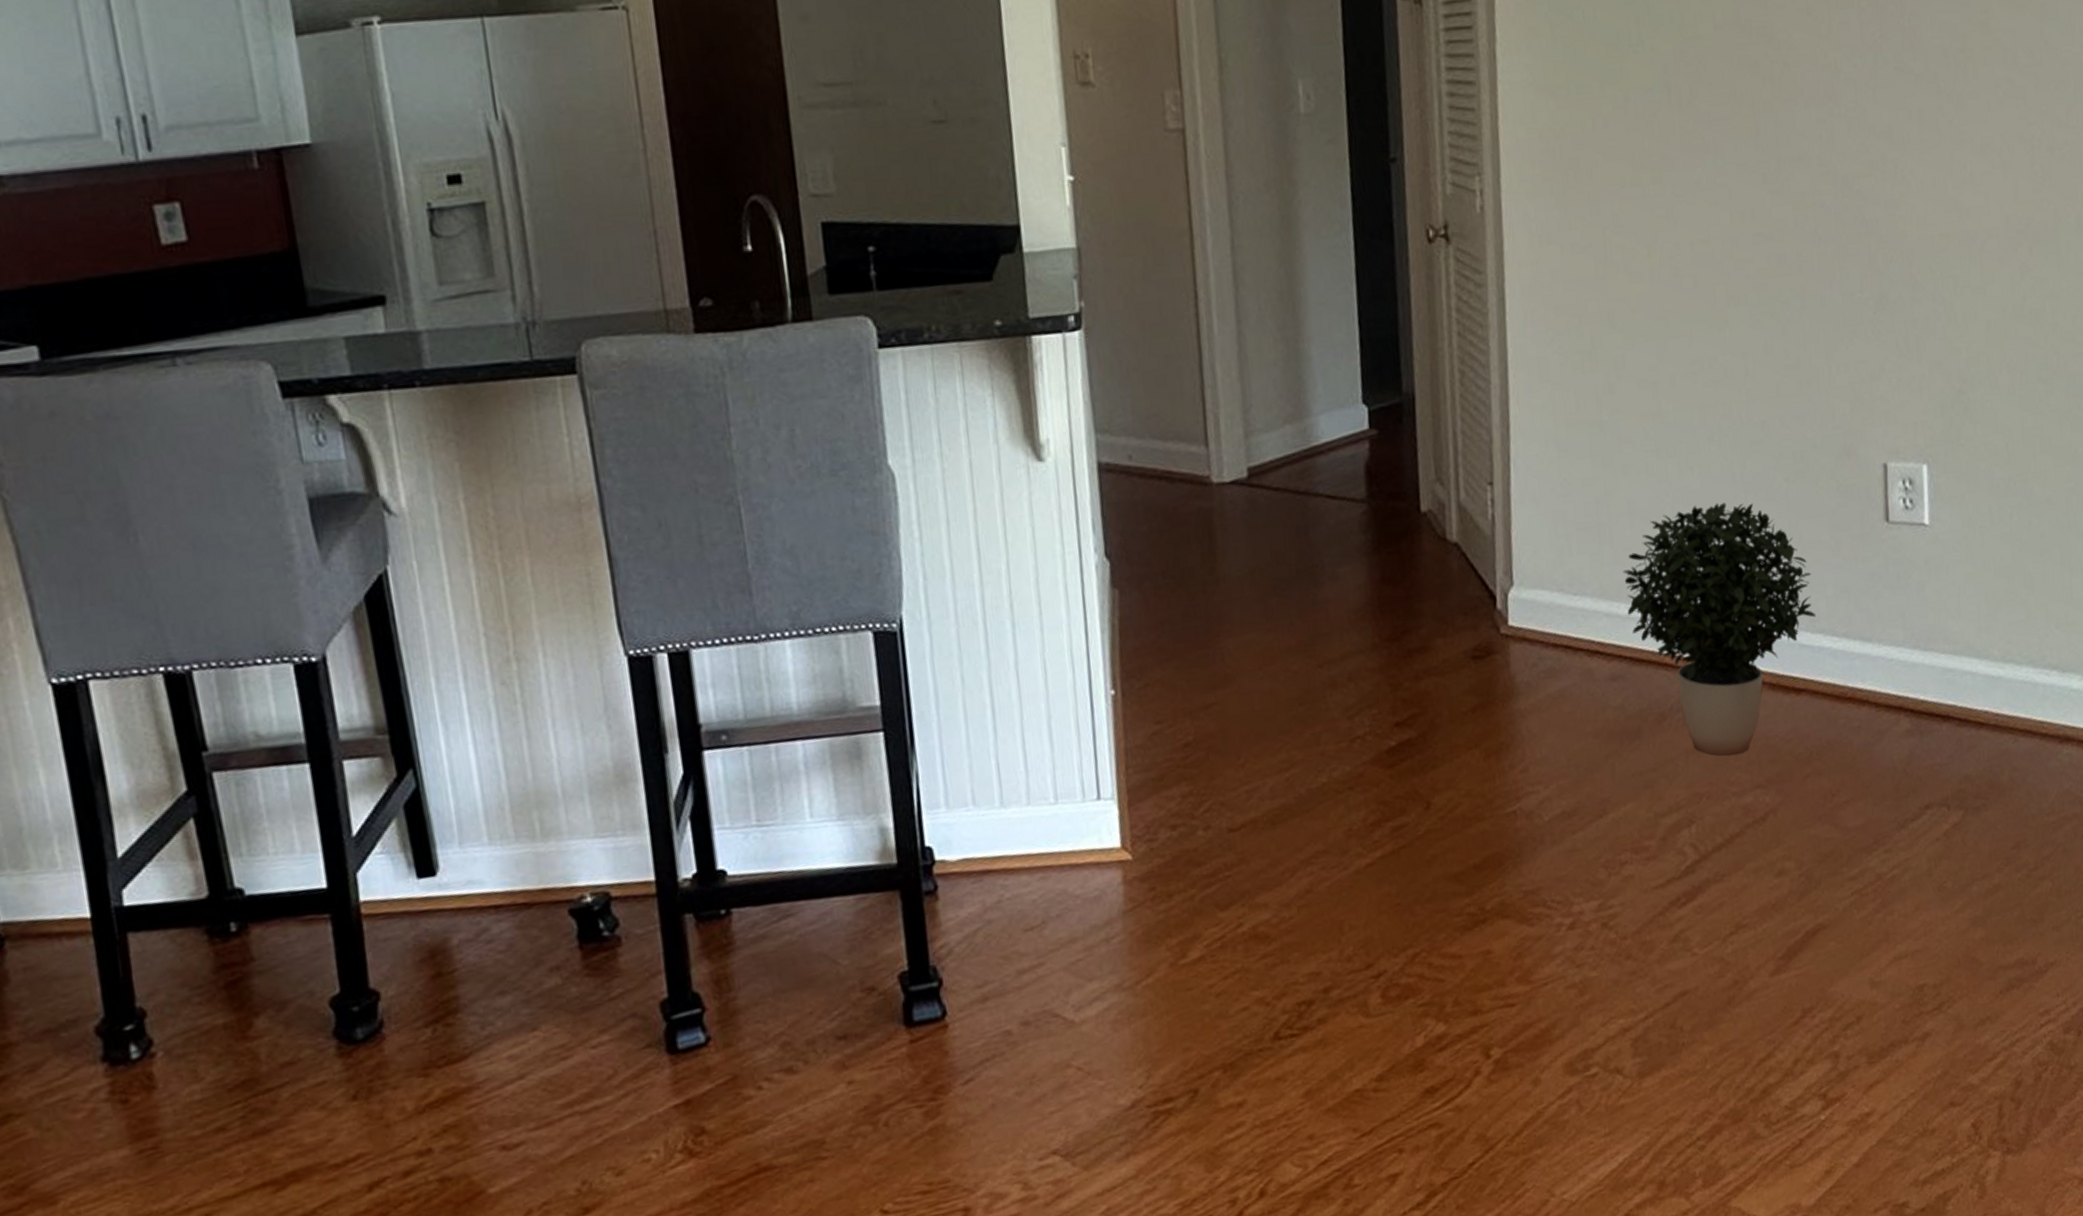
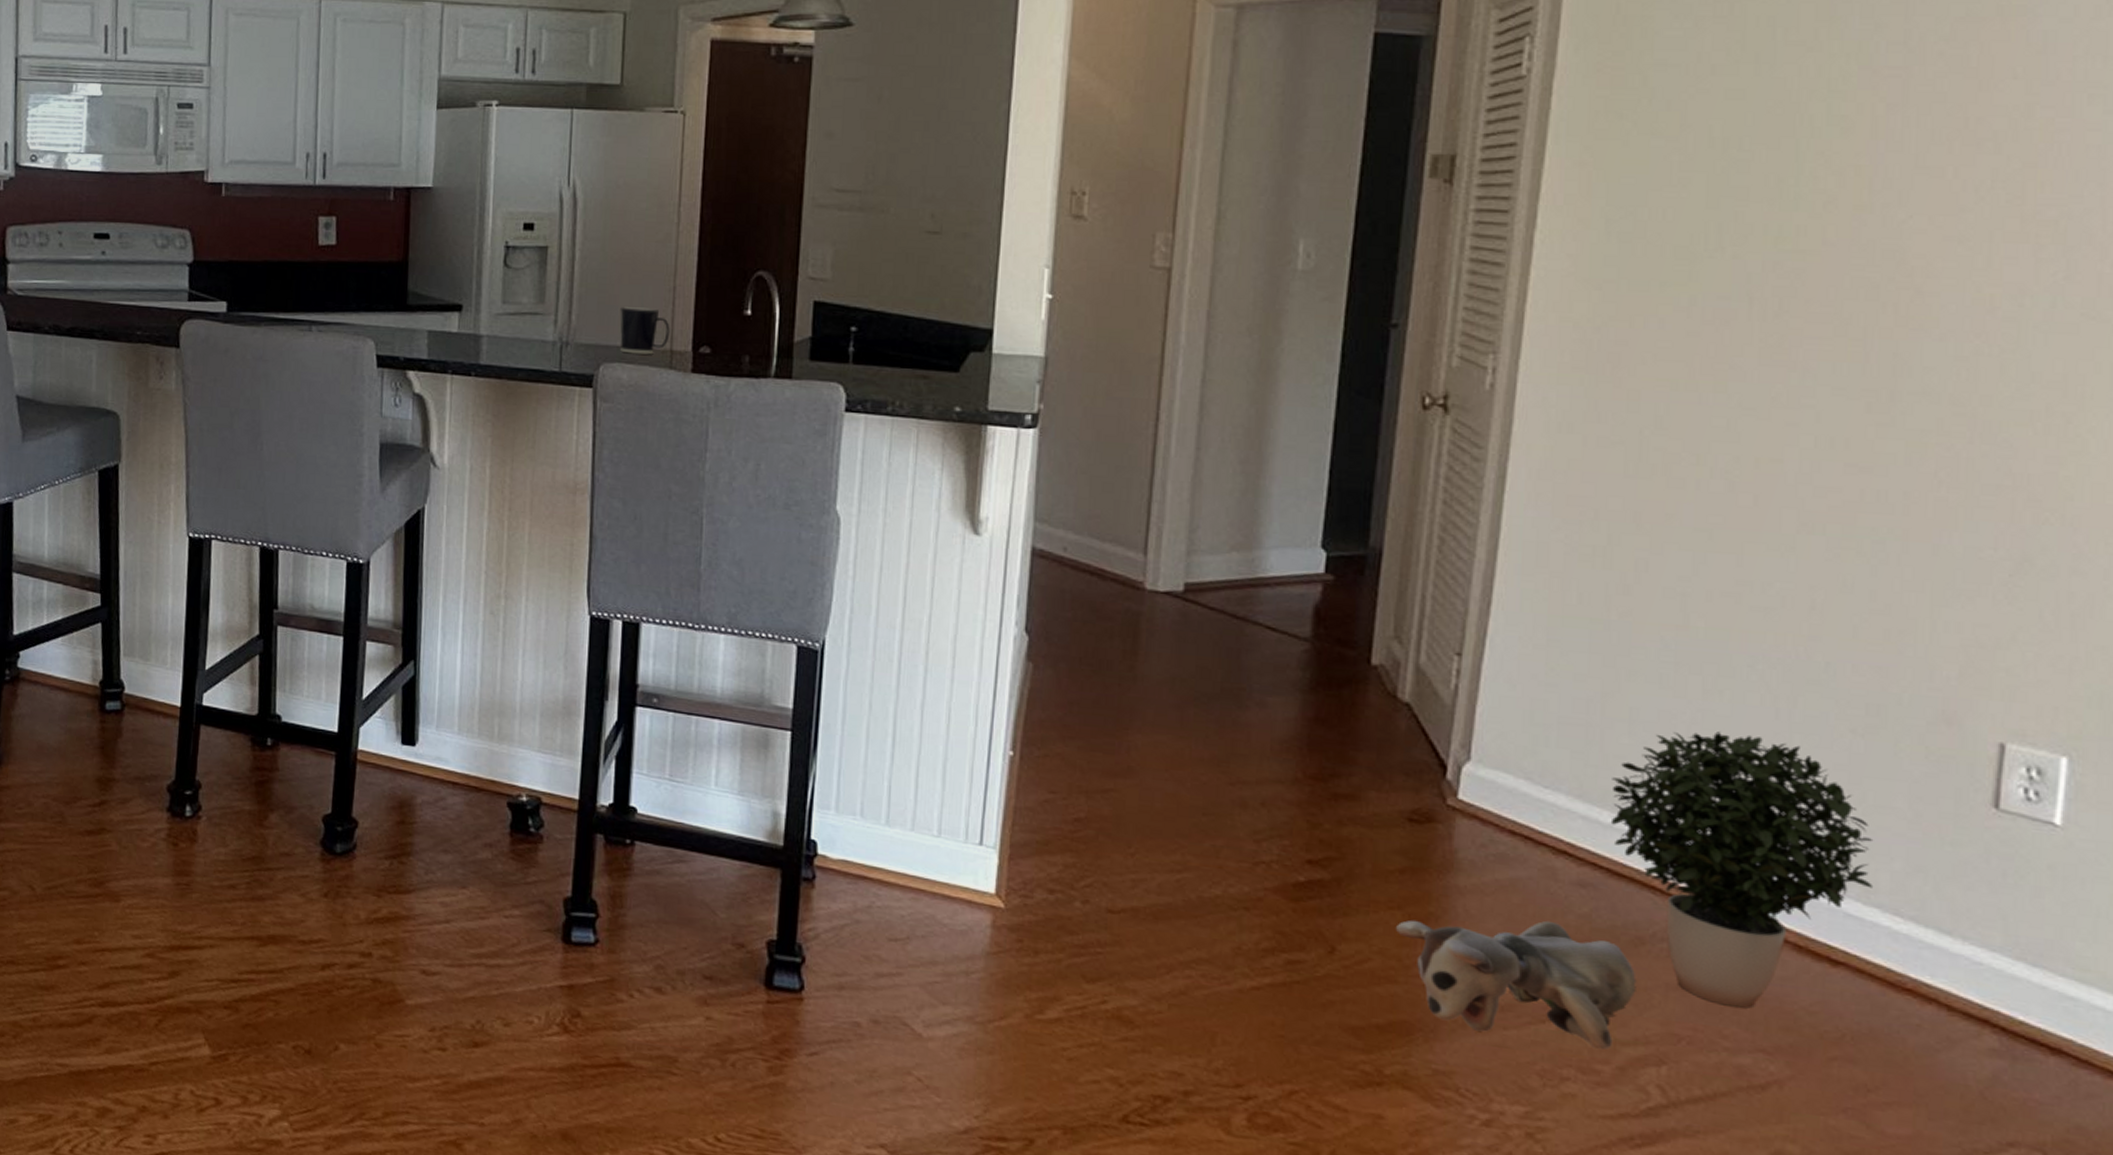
mug: none [592,261,660,324] -> present [619,307,670,355]
dog toy: none [1475,720,1665,843] -> present [1395,920,1637,1051]

